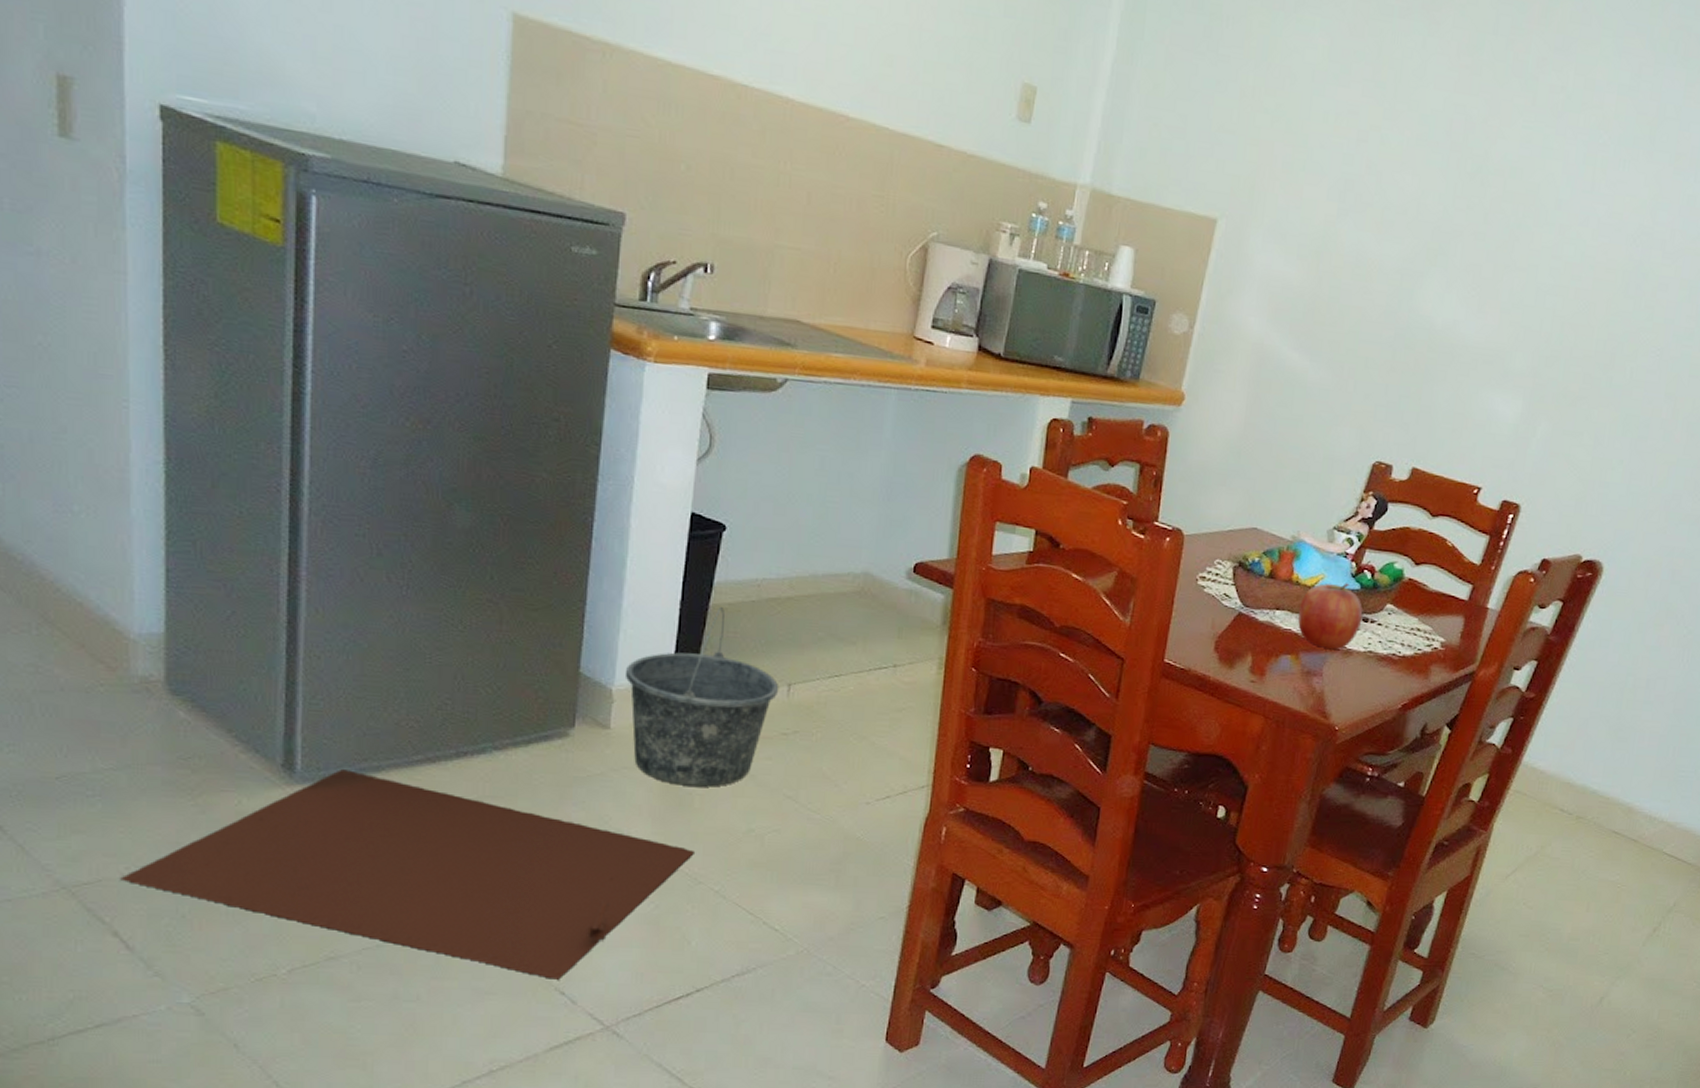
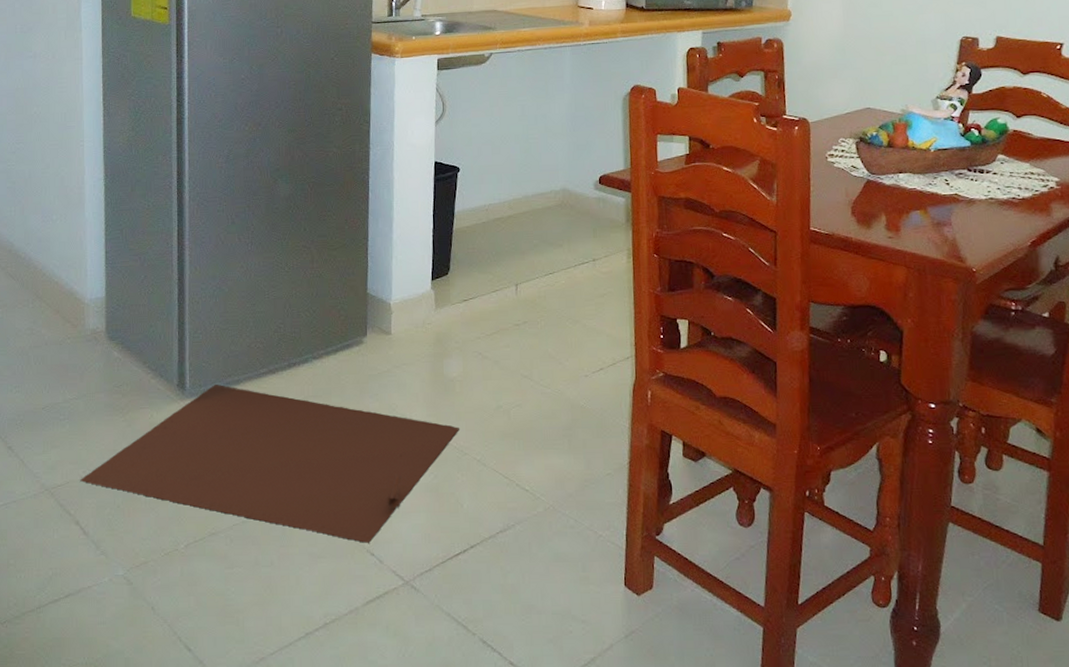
bucket: present [626,607,779,787] -> none [399,230,510,375]
fruit: present [1297,583,1363,649] -> none [919,142,979,201]

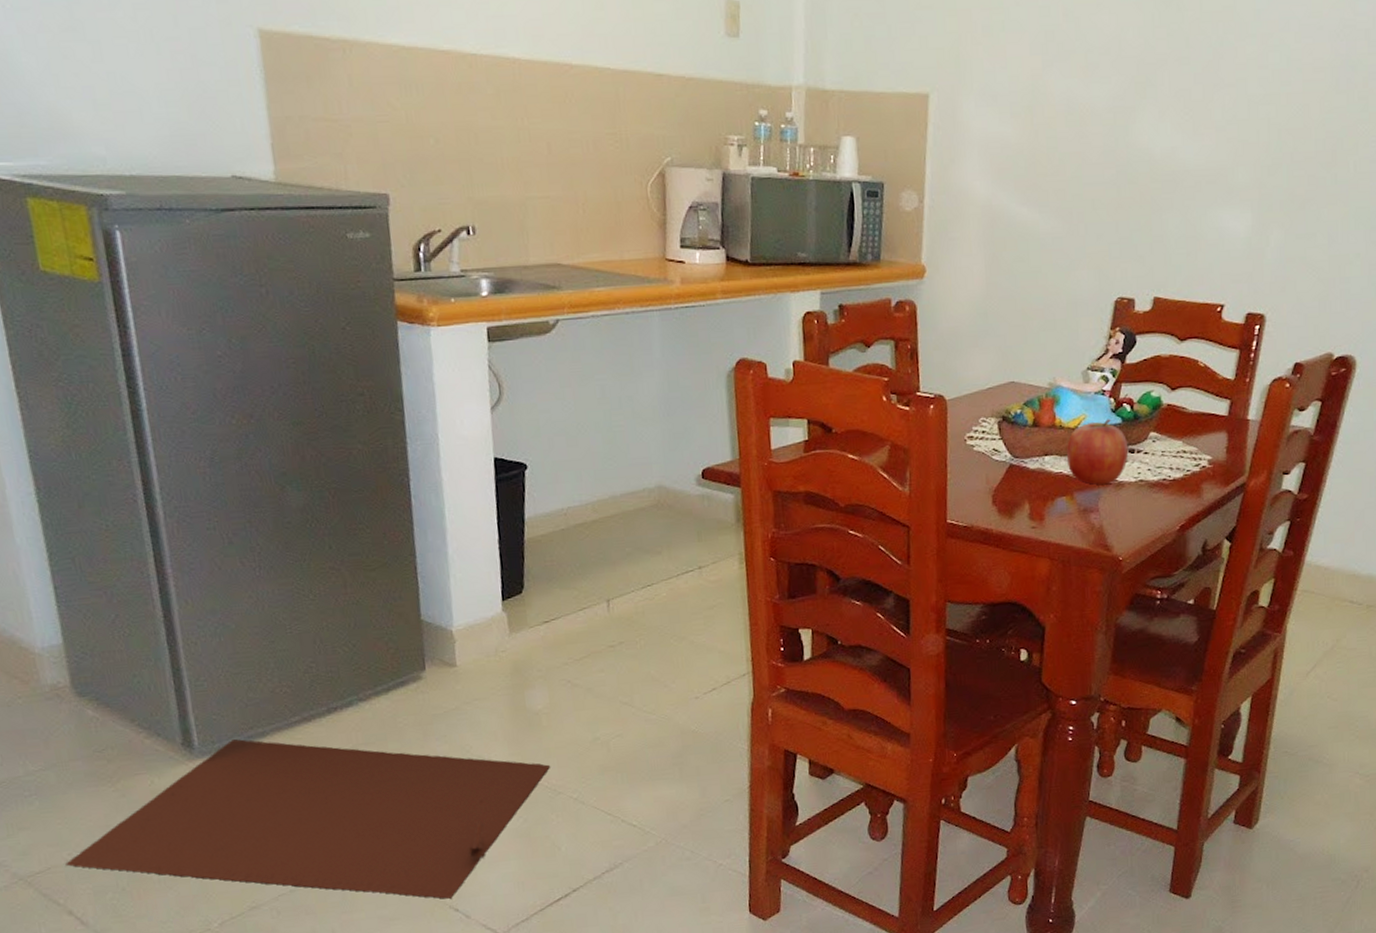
fruit: none [919,142,979,201] -> present [1066,419,1129,485]

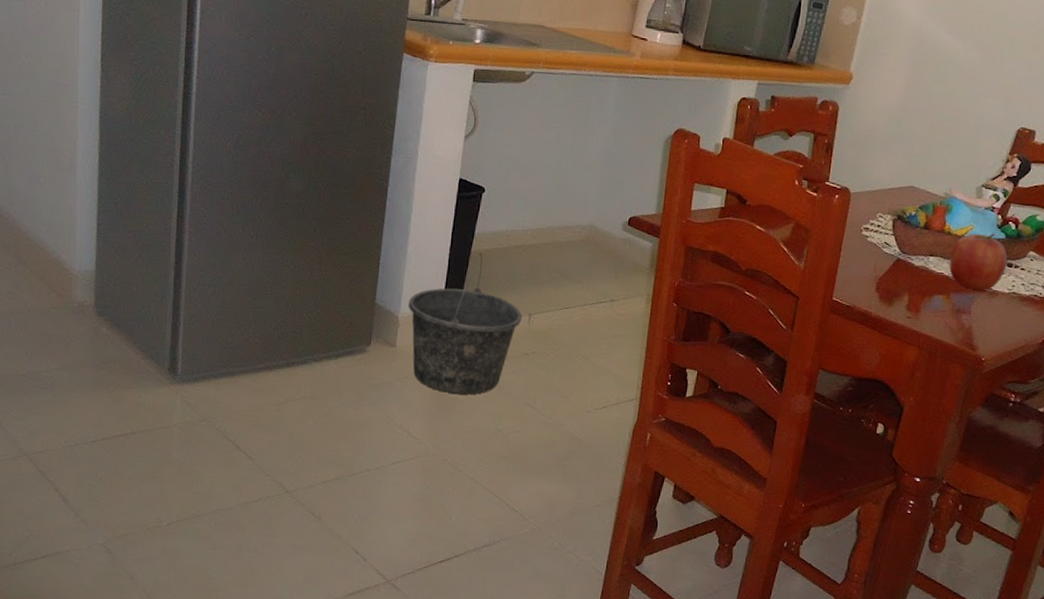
door mat: present [66,739,550,899] -> none [61,374,456,542]
bucket: none [461,540,600,708] -> present [409,253,523,395]

